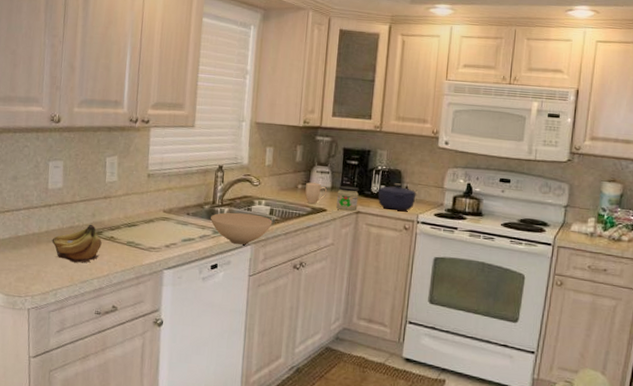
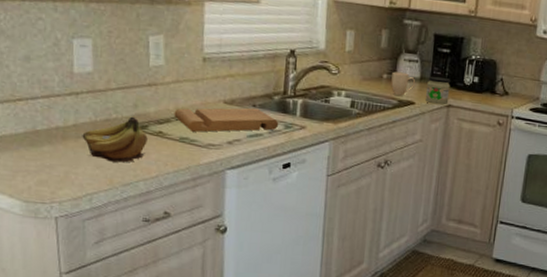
cutting board: none [123,215,209,237] -> present [174,107,279,132]
bowl: present [211,212,273,245] -> none [281,104,354,142]
cooking pot: present [378,183,416,212] -> none [471,74,512,106]

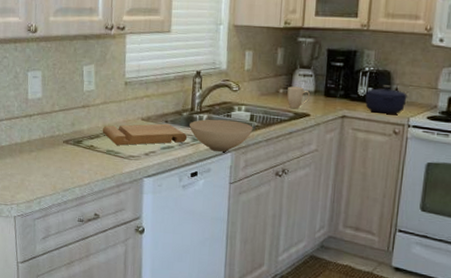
fruit: present [82,116,148,163] -> none [34,133,82,172]
bowl: none [281,104,354,142] -> present [189,119,253,153]
jar: present [424,76,450,105] -> none [319,89,344,116]
cooking pot: none [471,74,512,106] -> present [365,85,407,115]

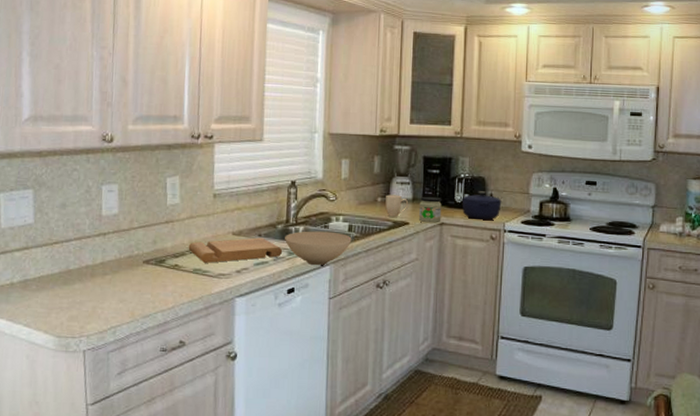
jar: none [319,89,344,116] -> present [418,196,442,224]

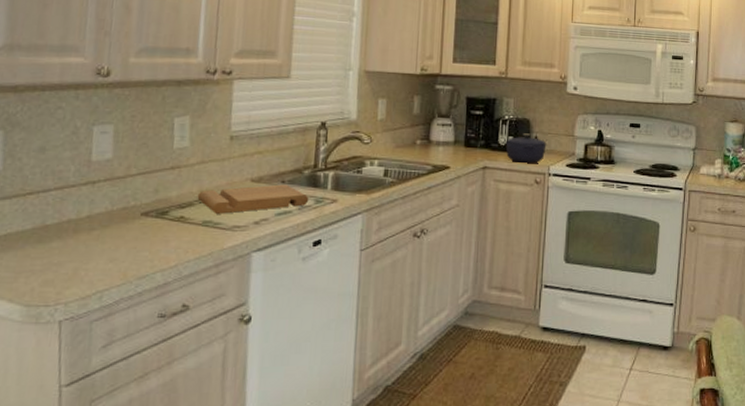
bowl: present [285,231,352,266] -> none [312,176,388,215]
mug: present [385,194,409,217] -> none [425,137,450,161]
jar: present [418,196,442,224] -> none [459,138,485,167]

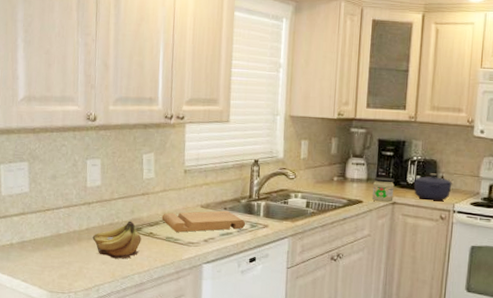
fruit: none [96,202,168,254] -> present [92,220,142,259]
jar: none [459,138,485,167] -> present [371,176,394,203]

